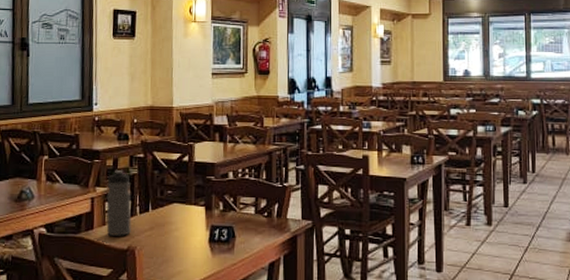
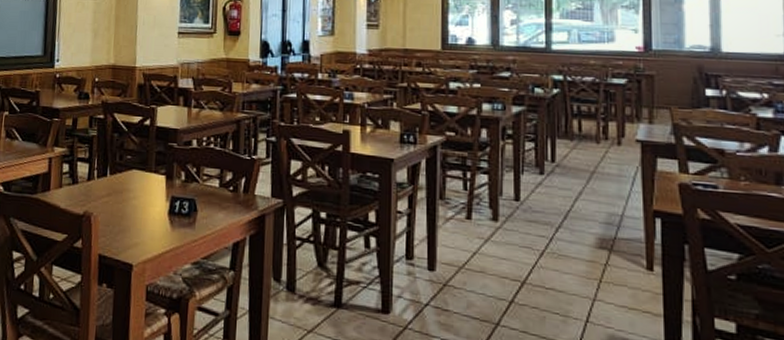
water bottle: present [106,170,132,236] -> none [63,131,90,201]

